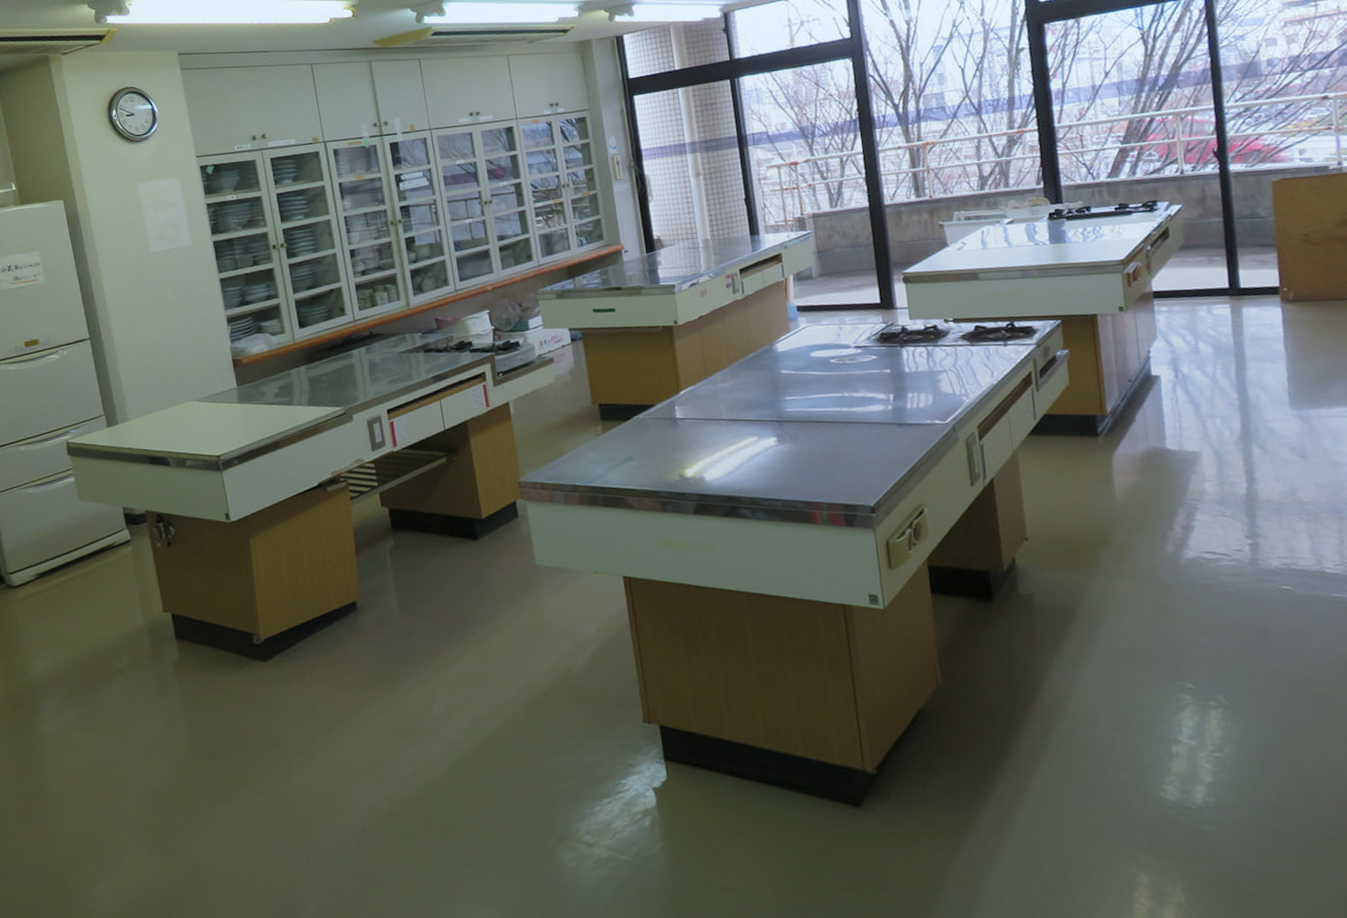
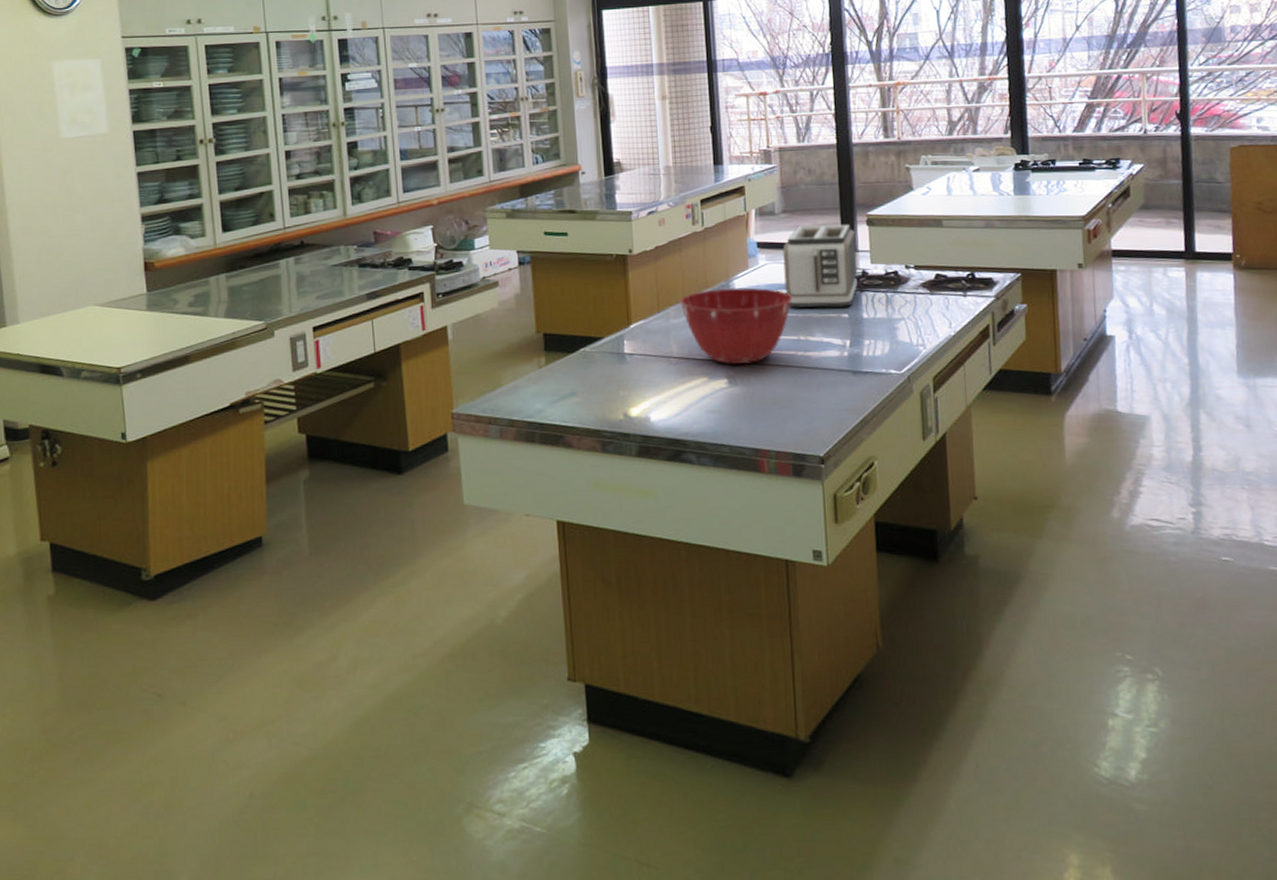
mixing bowl: none [725,349,835,423] -> present [679,287,792,365]
toaster: none [822,283,898,367] -> present [783,224,858,308]

